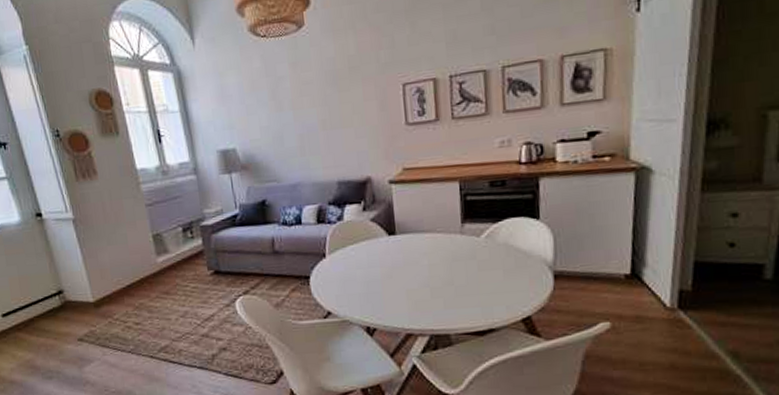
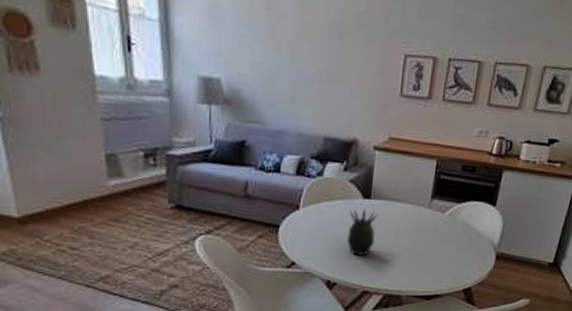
succulent plant: none [377,245,408,296] -> present [347,208,378,256]

